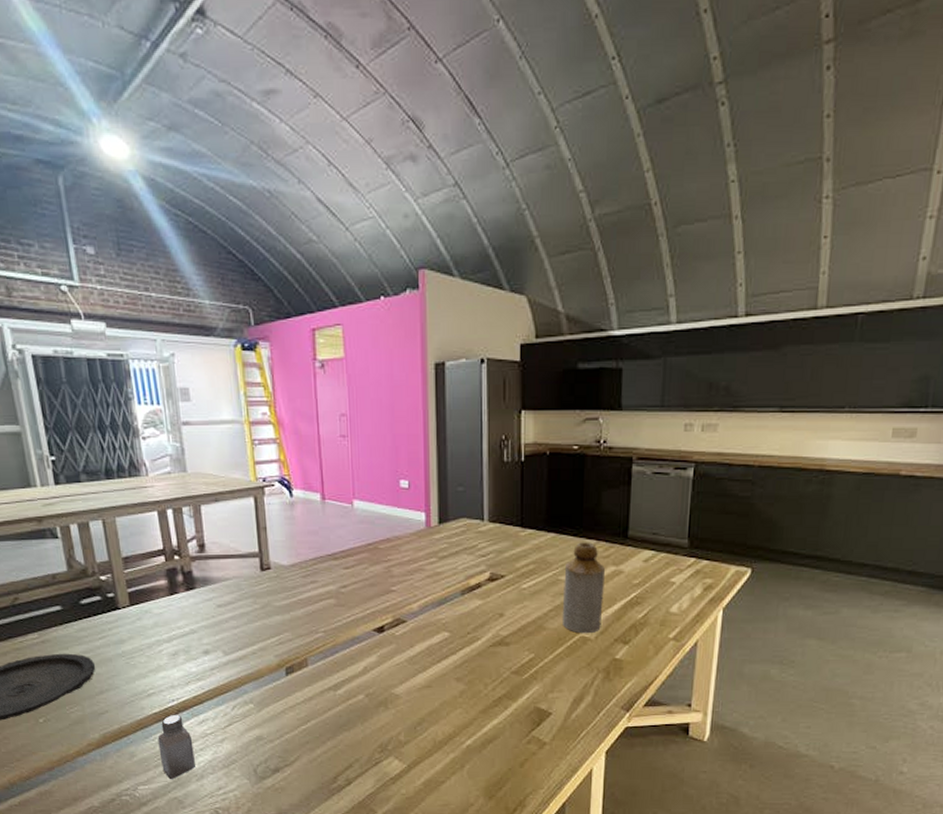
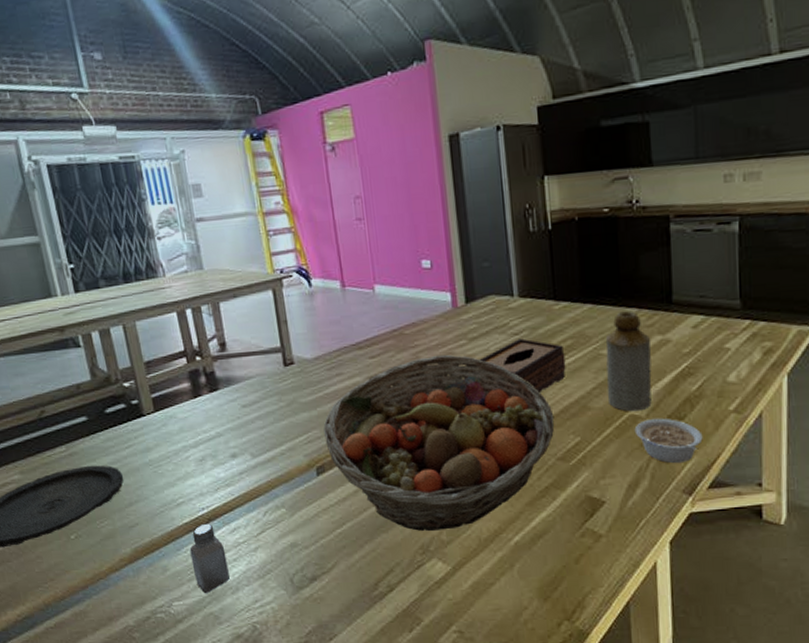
fruit basket: none [295,570,512,731] -> present [323,354,555,531]
tissue box: none [447,560,527,611] -> present [479,338,566,392]
legume: none [583,641,644,683] -> present [634,418,703,464]

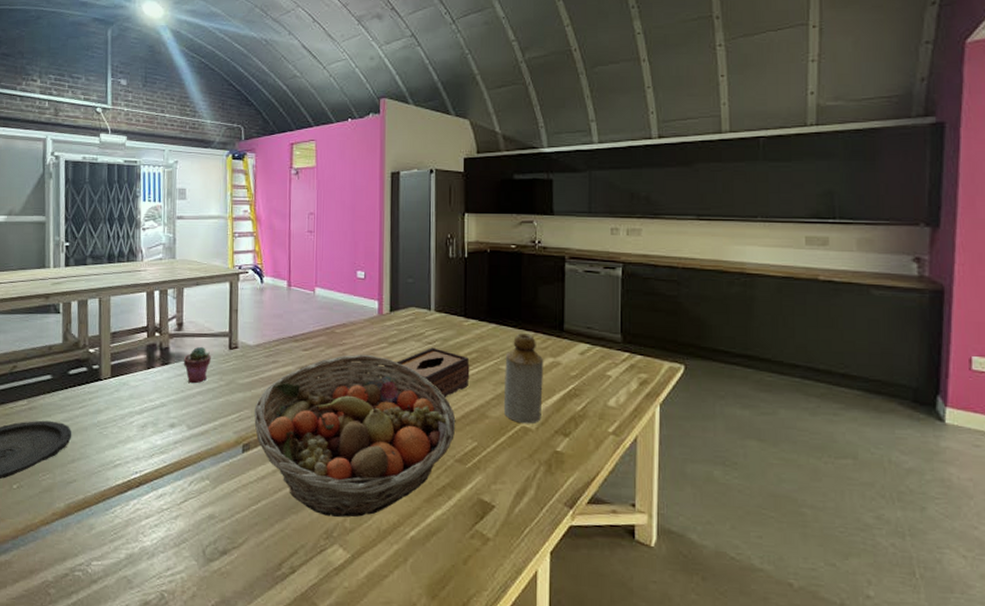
saltshaker: present [189,524,230,594] -> none [116,488,149,557]
potted succulent: none [233,366,265,409] -> present [183,346,211,384]
legume: present [634,418,703,464] -> none [525,432,584,477]

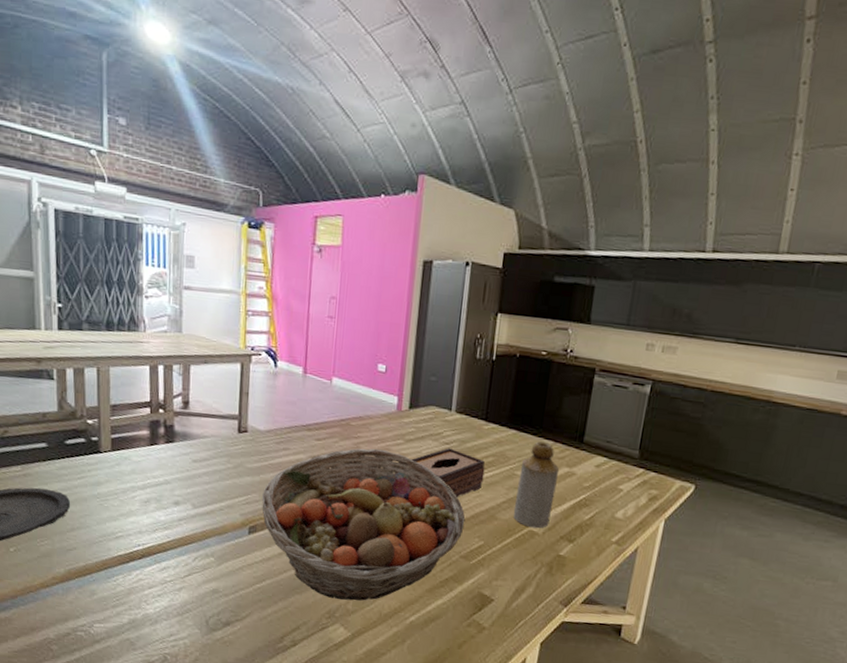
potted succulent: present [183,346,211,384] -> none [189,427,219,464]

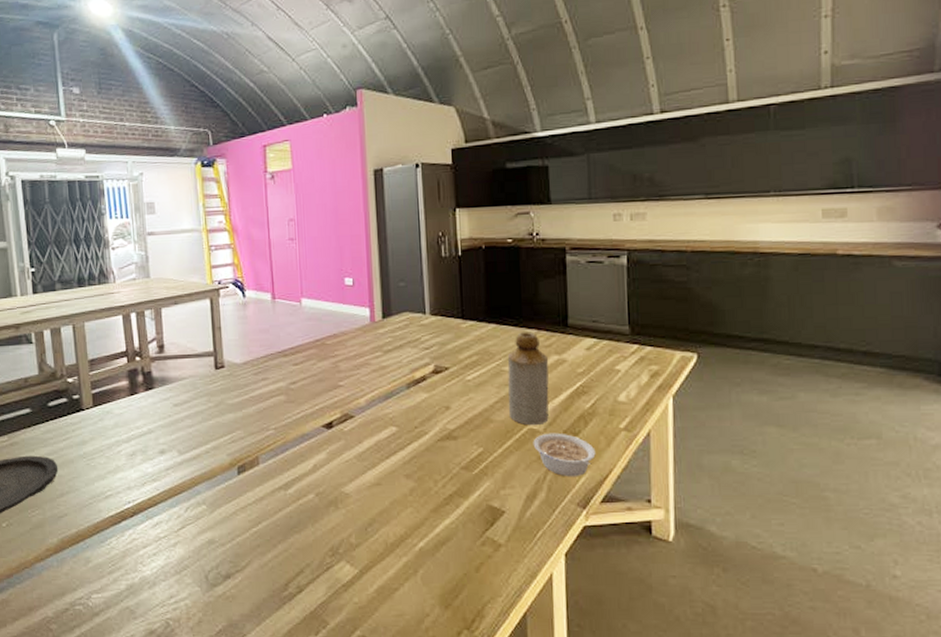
fruit basket: present [262,448,466,601] -> none [247,364,460,533]
tissue box: present [411,448,485,497] -> none [393,353,471,404]
legume: none [530,536,586,579] -> present [533,433,596,477]

